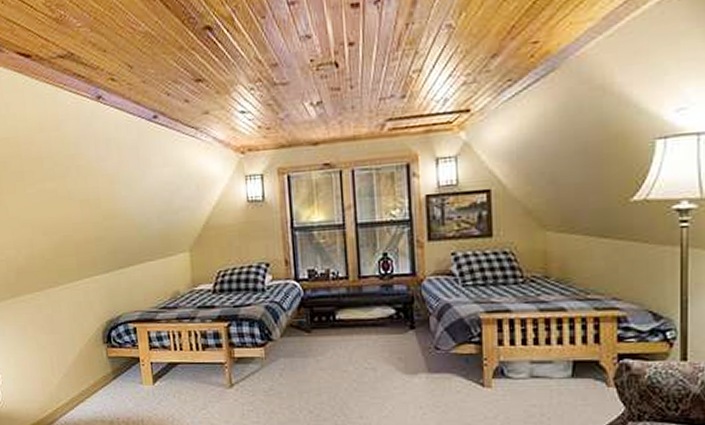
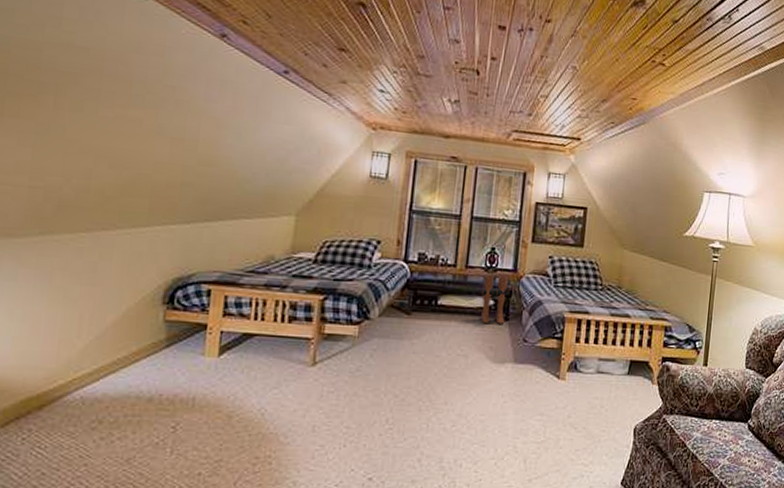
boots: none [380,281,411,335] -> present [481,275,508,325]

